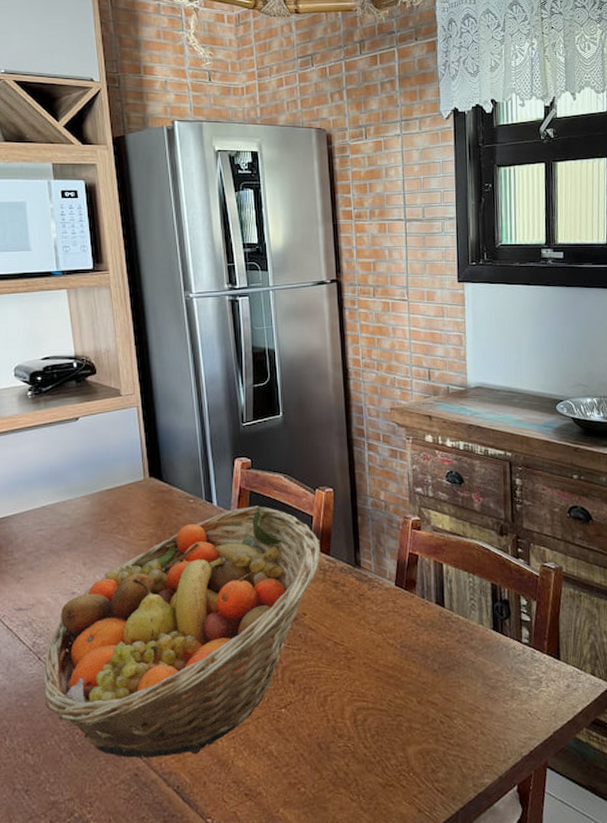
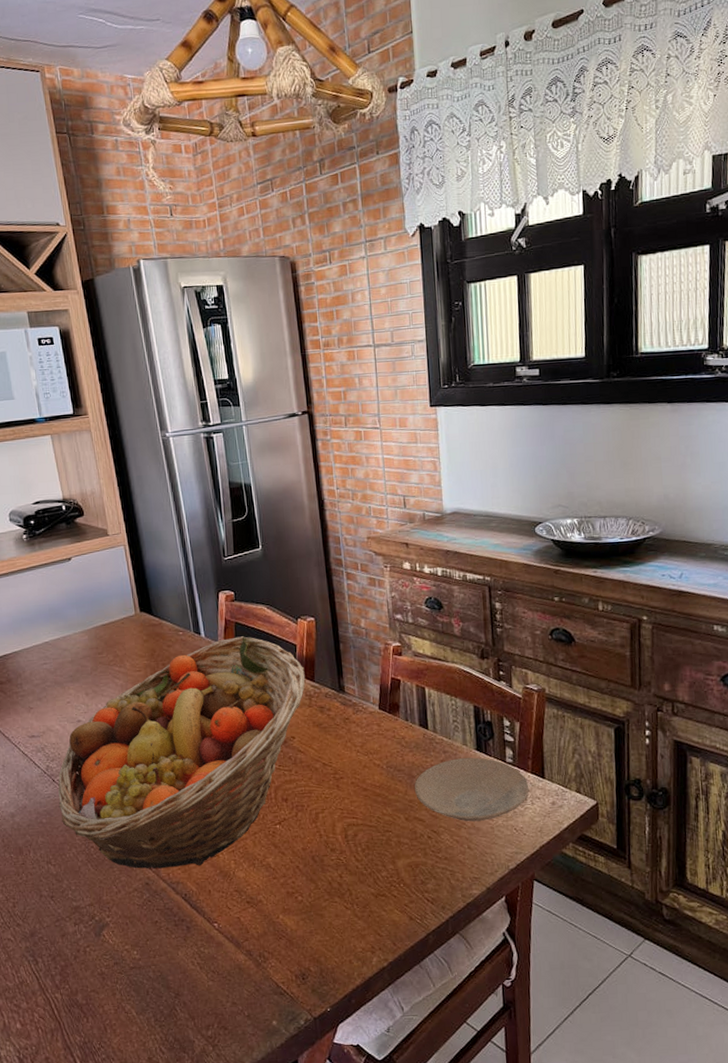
plate: none [428,637,545,706] -> present [414,757,530,822]

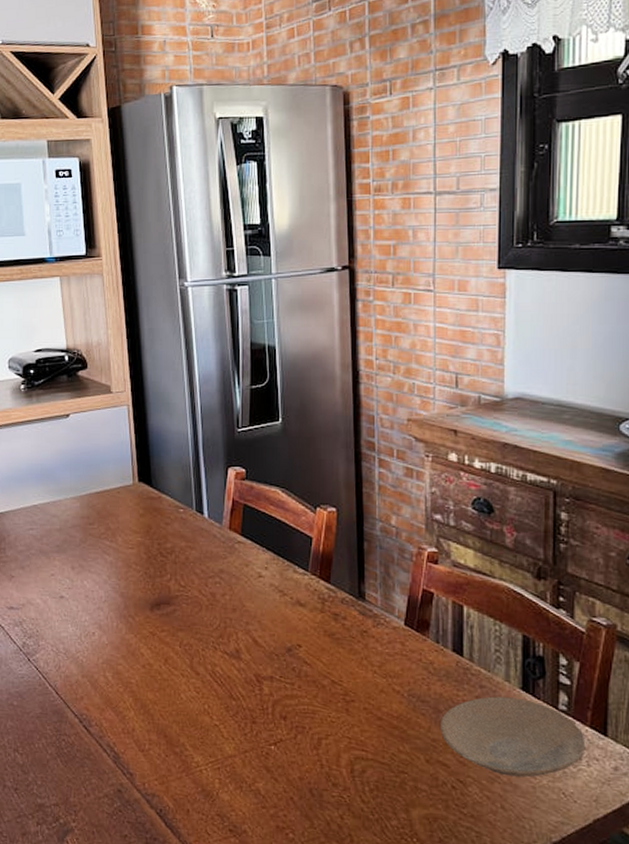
fruit basket: present [58,636,306,869] -> none [32,521,320,780]

